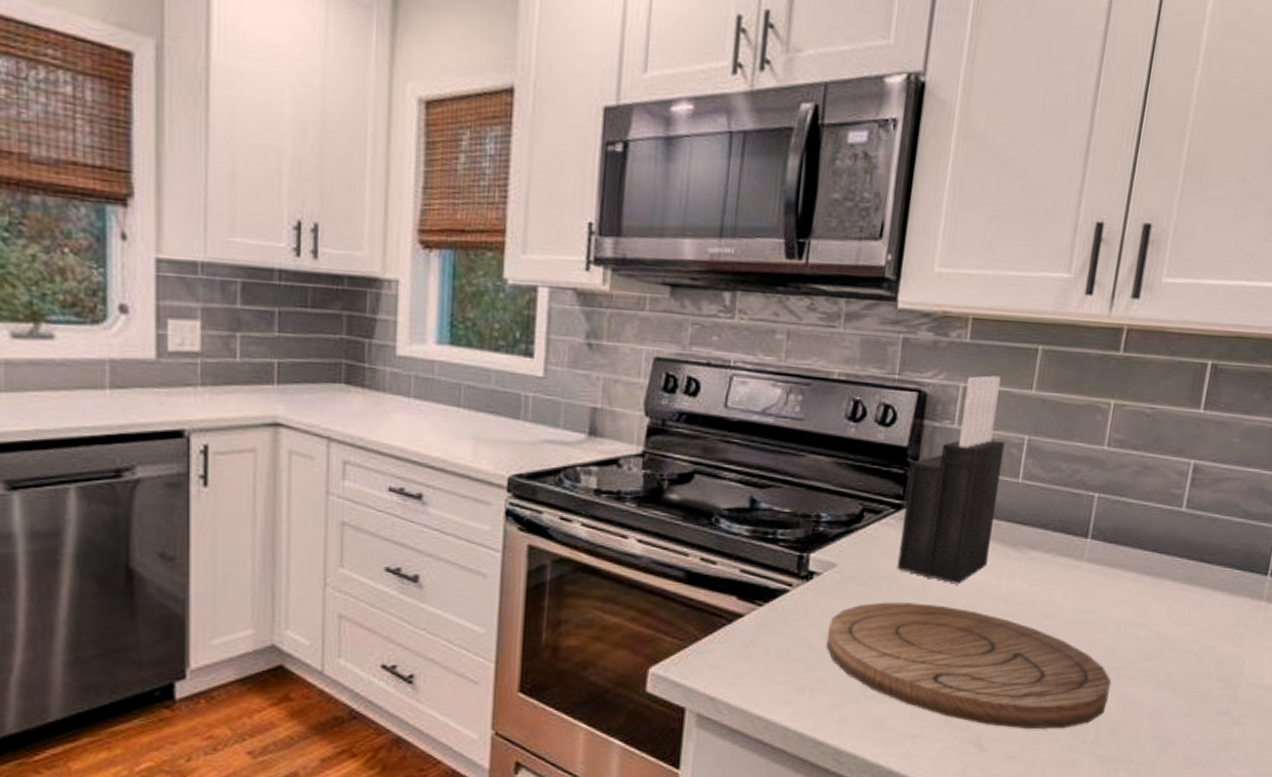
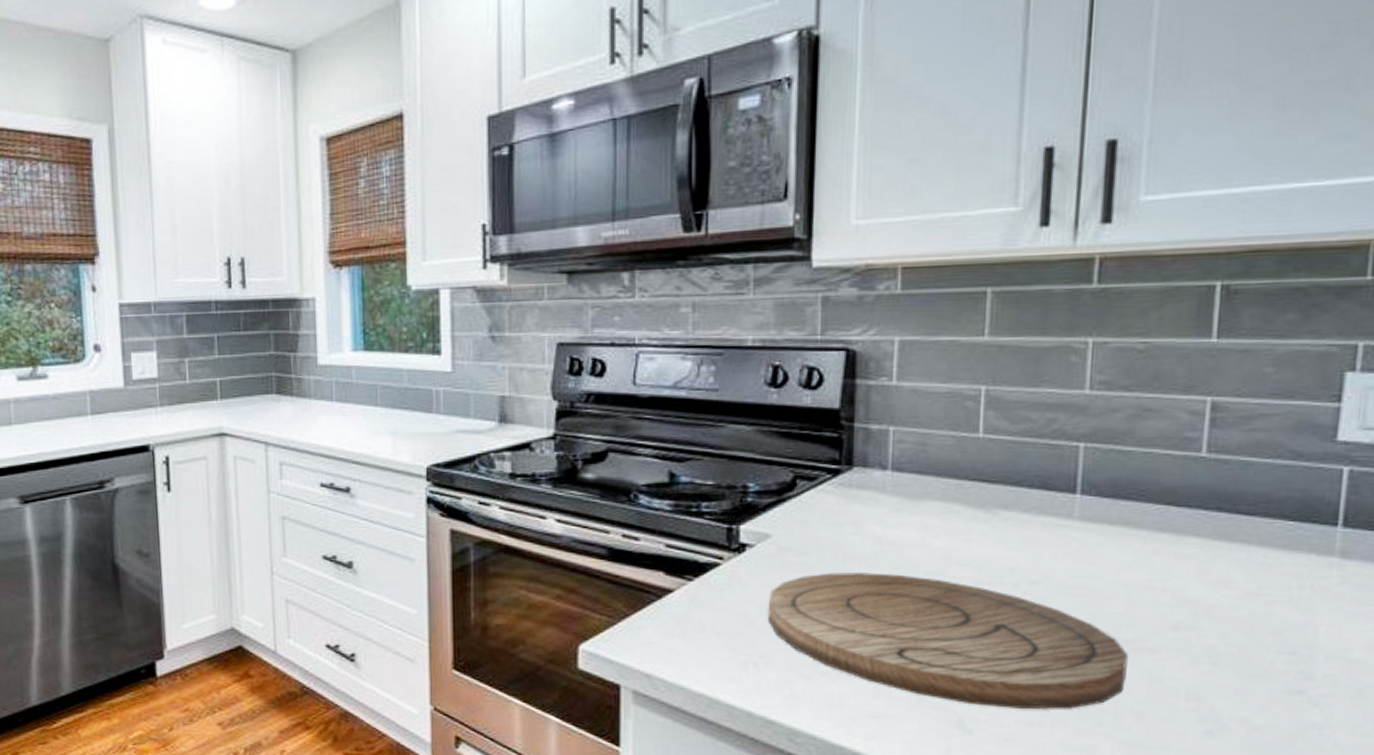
knife block: present [897,375,1005,585] -> none [841,325,957,551]

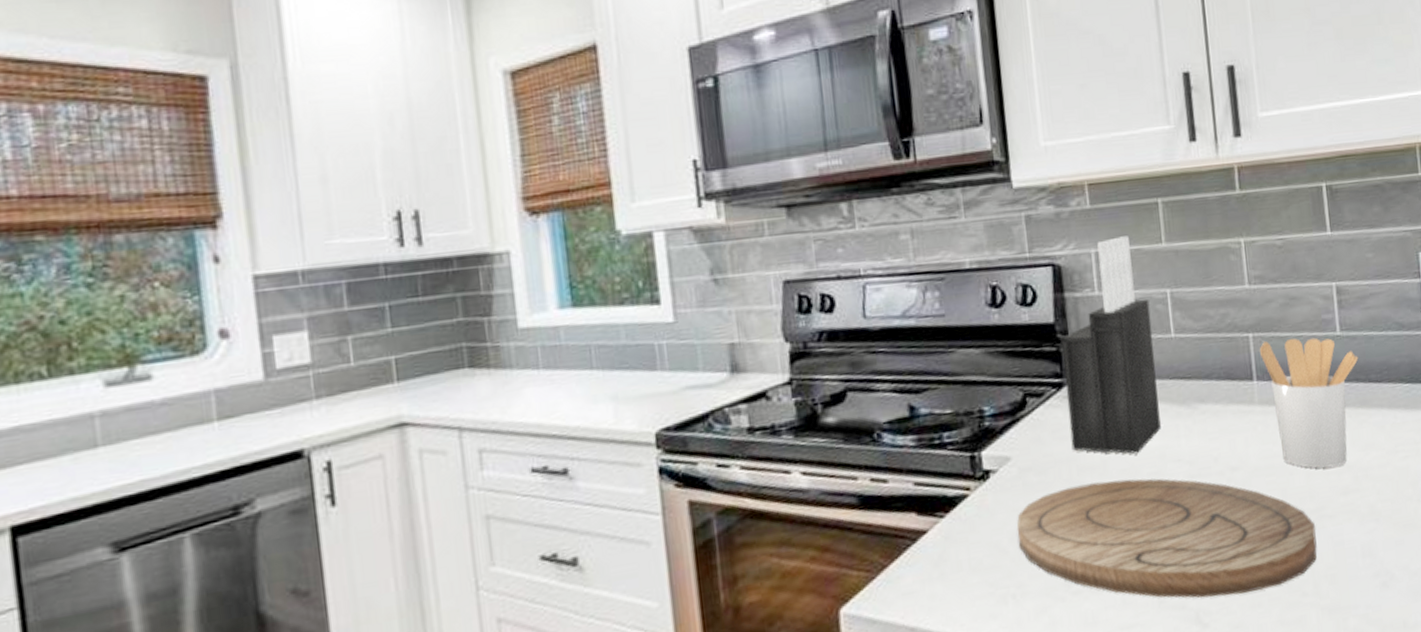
knife block: none [841,325,957,551] -> present [1062,236,1161,455]
utensil holder: none [1090,453,1227,599] -> present [1259,337,1359,469]

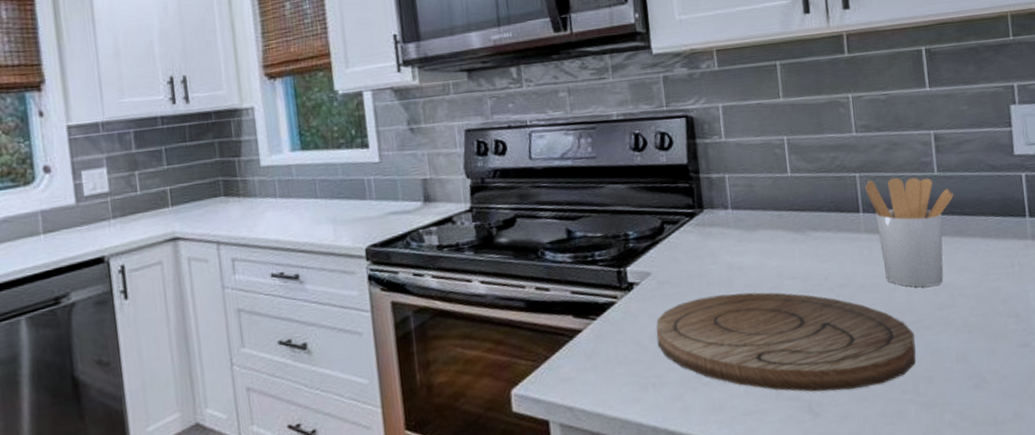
knife block: present [1062,236,1161,455] -> none [694,92,779,273]

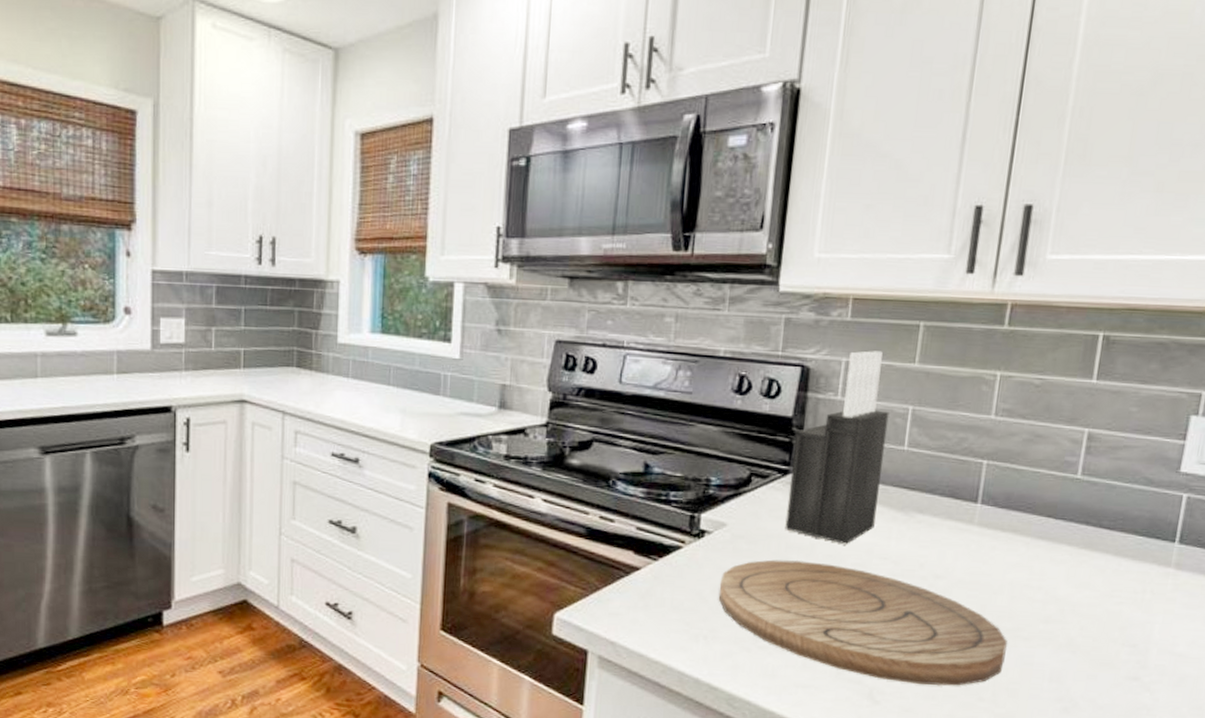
knife block: none [694,92,779,273] -> present [785,351,889,545]
utensil holder: present [865,177,954,287] -> none [990,470,1095,597]

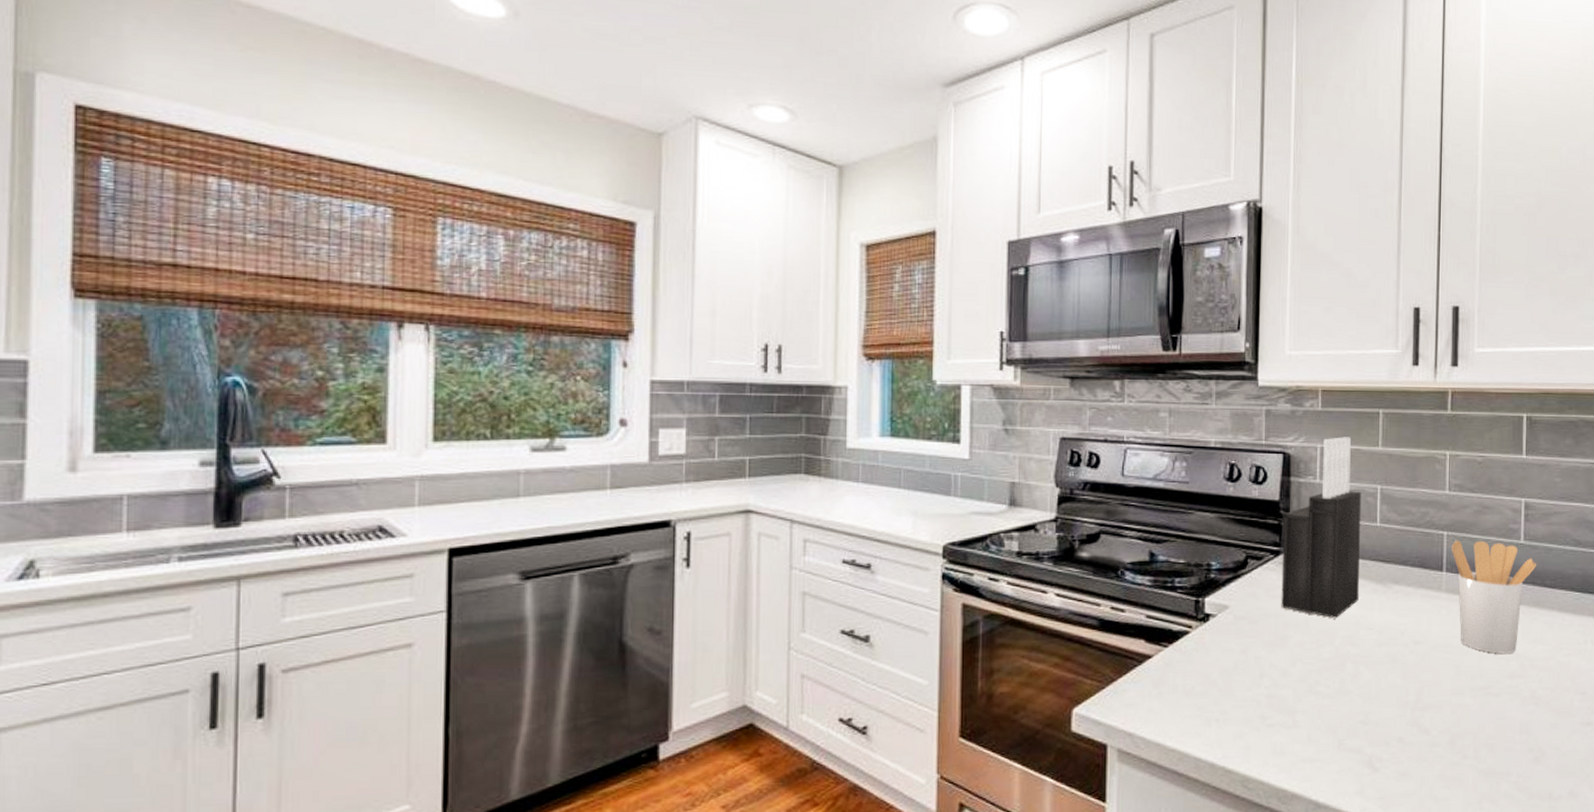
cutting board: present [718,559,1007,686] -> none [1226,637,1481,748]
utensil holder: none [990,470,1095,597] -> present [1451,540,1537,654]

